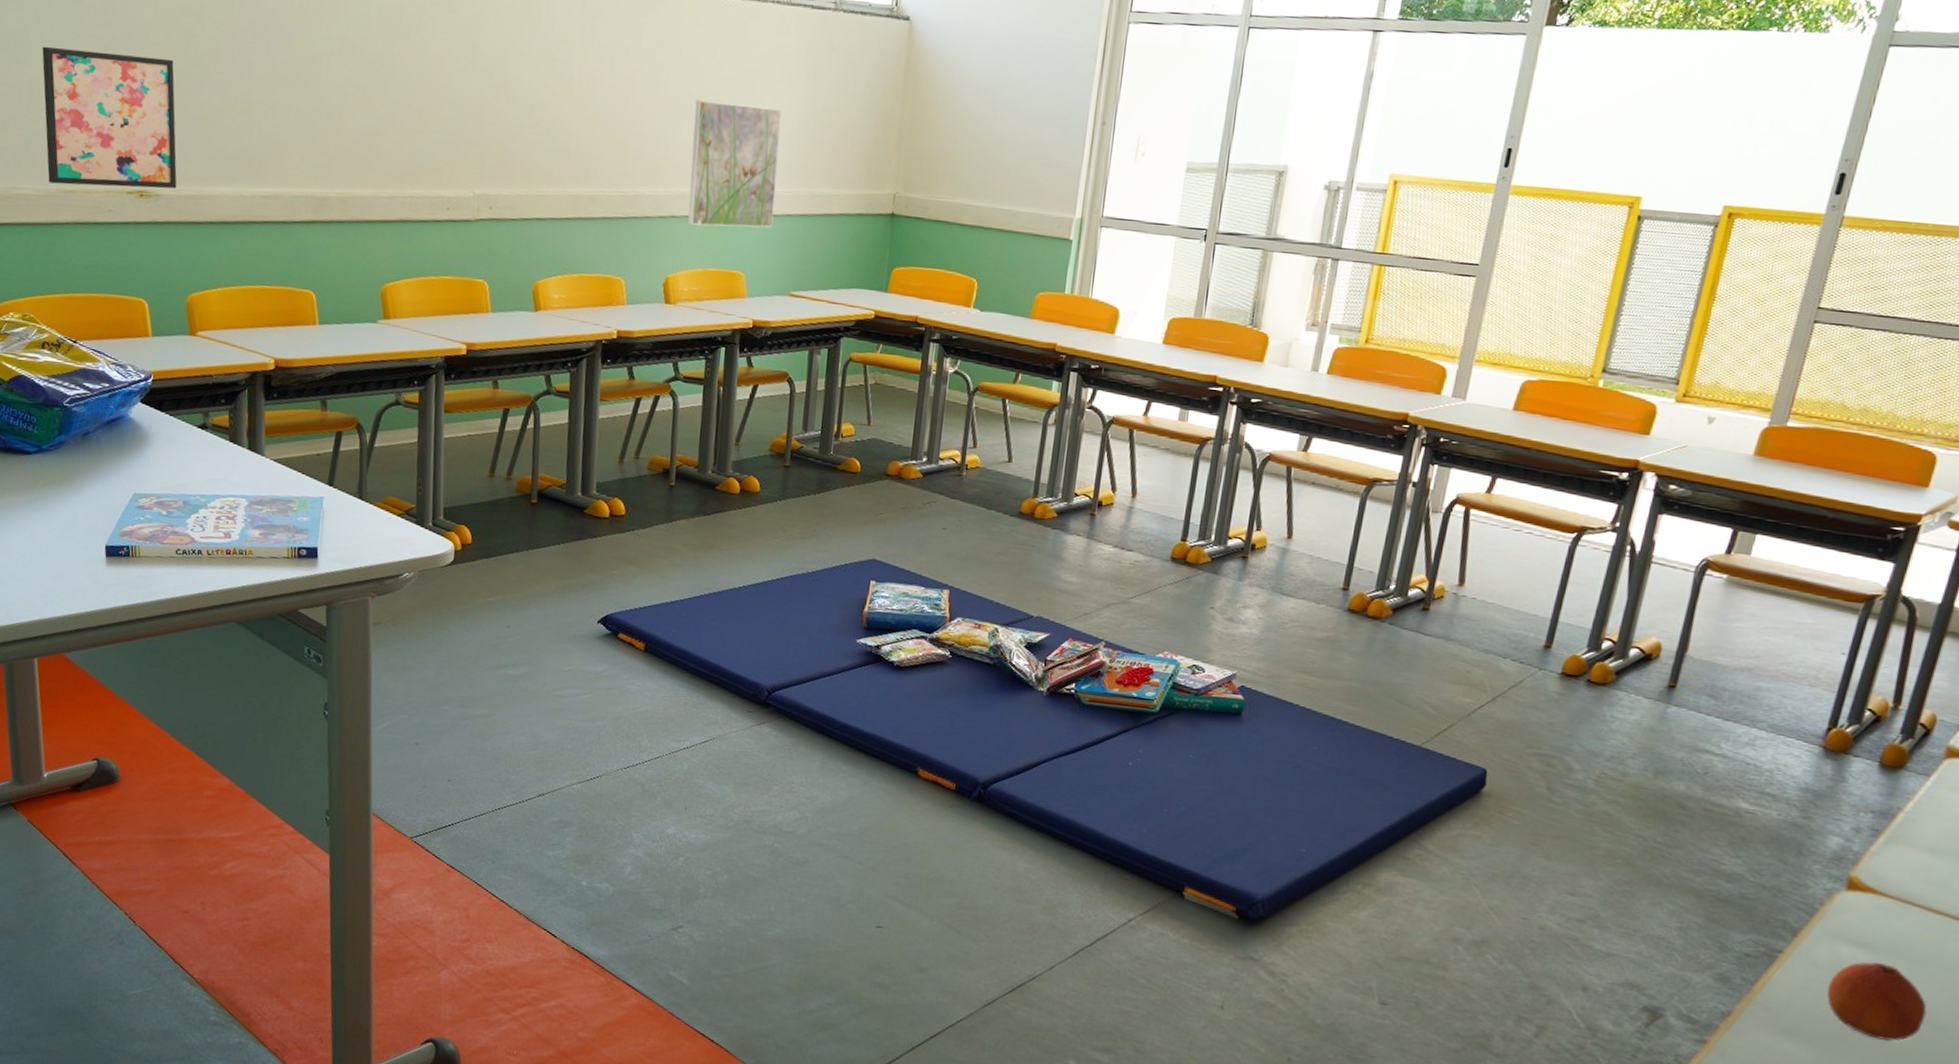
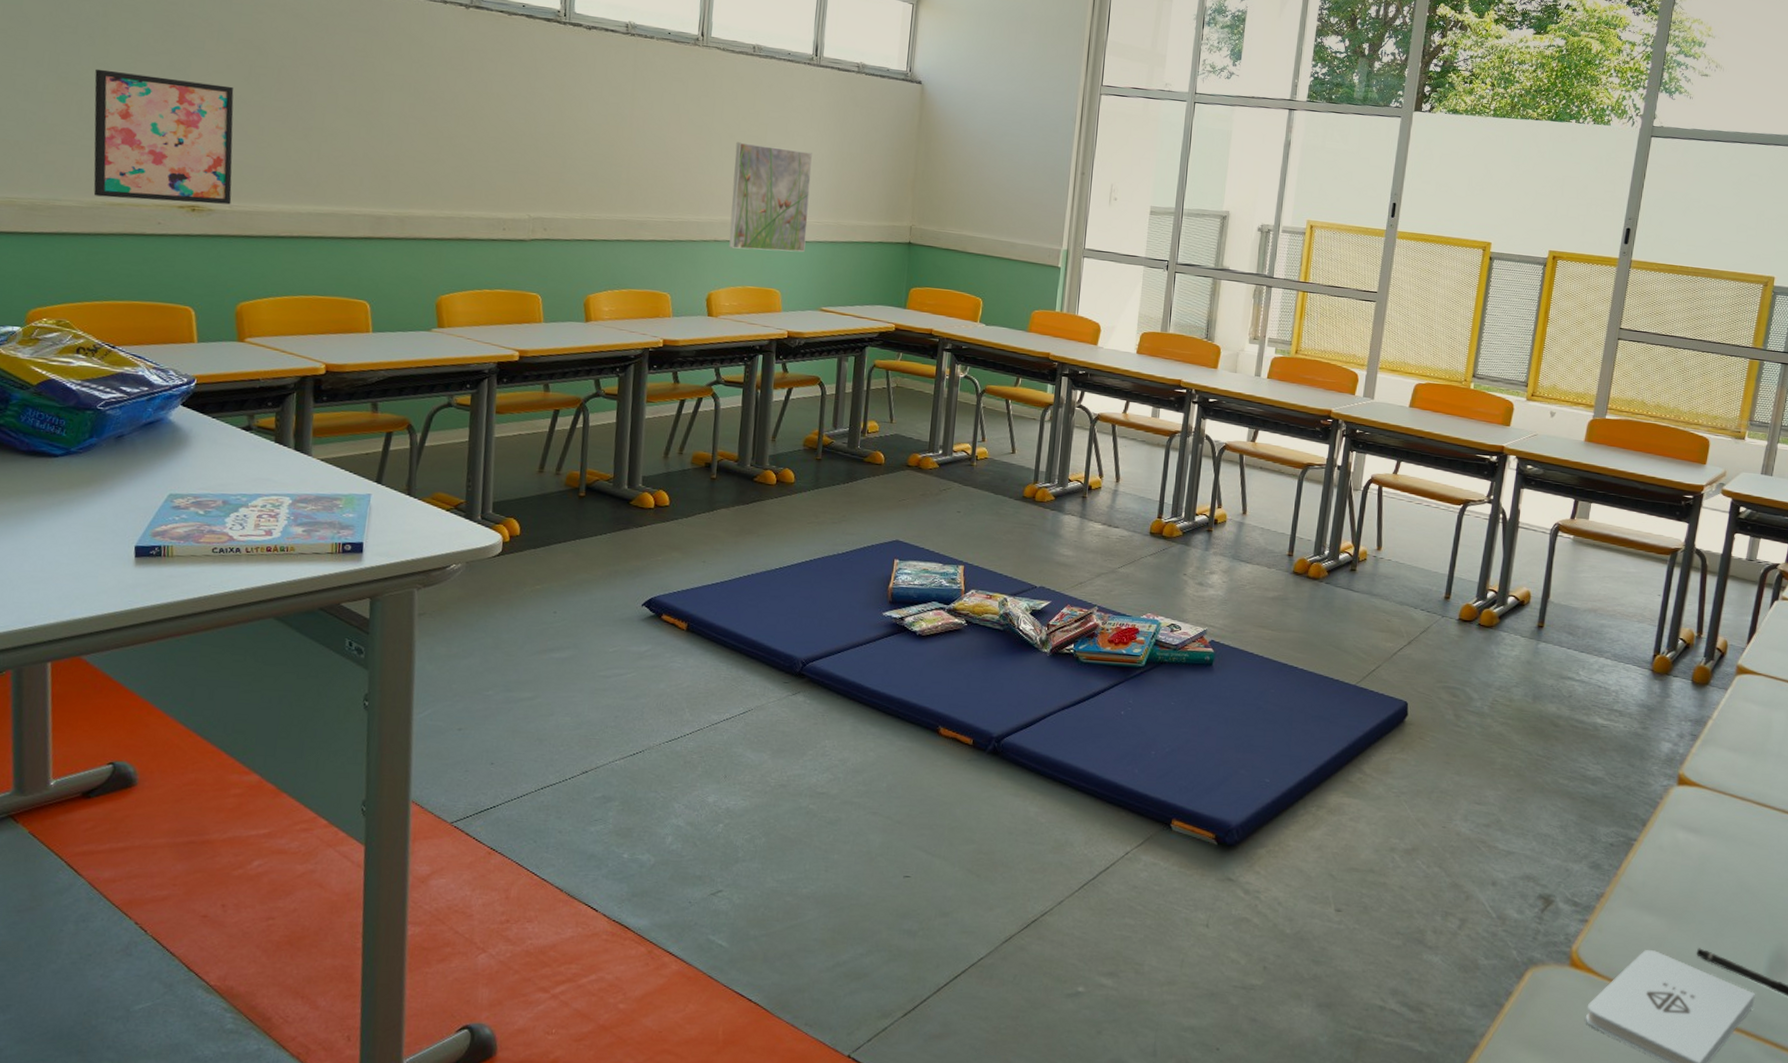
fruit: present [1827,961,1927,1042] -> none [1671,842,1742,908]

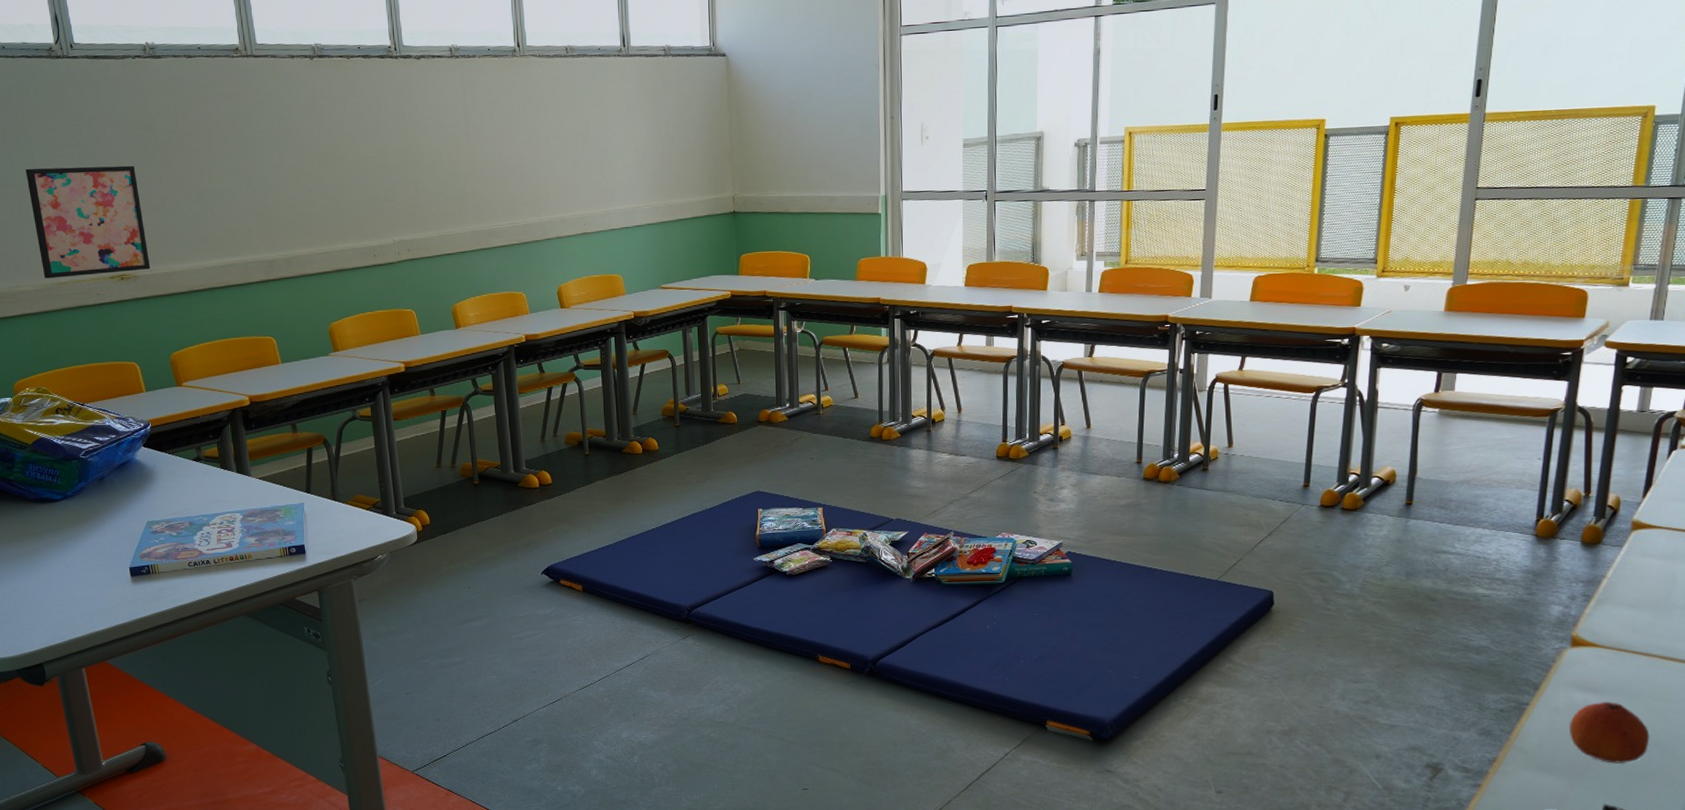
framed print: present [729,142,813,252] -> none [563,140,639,242]
fruit: none [1671,842,1742,908] -> present [1570,701,1650,764]

